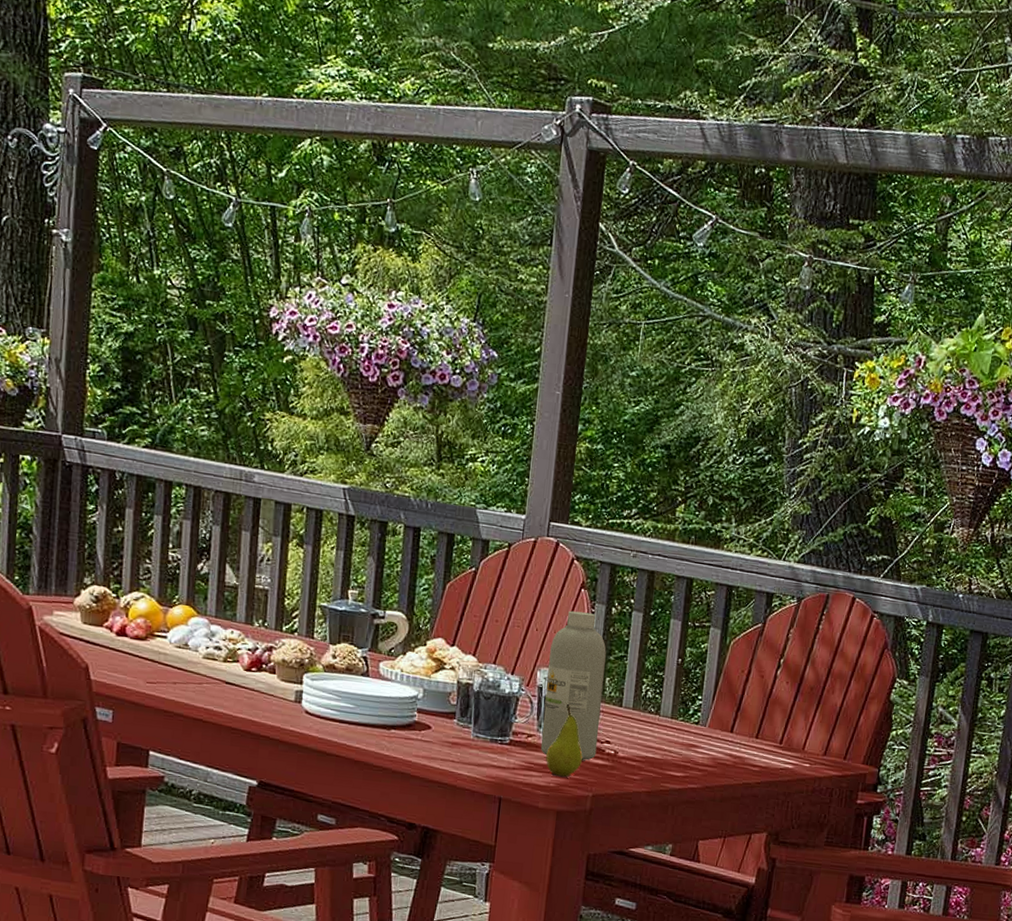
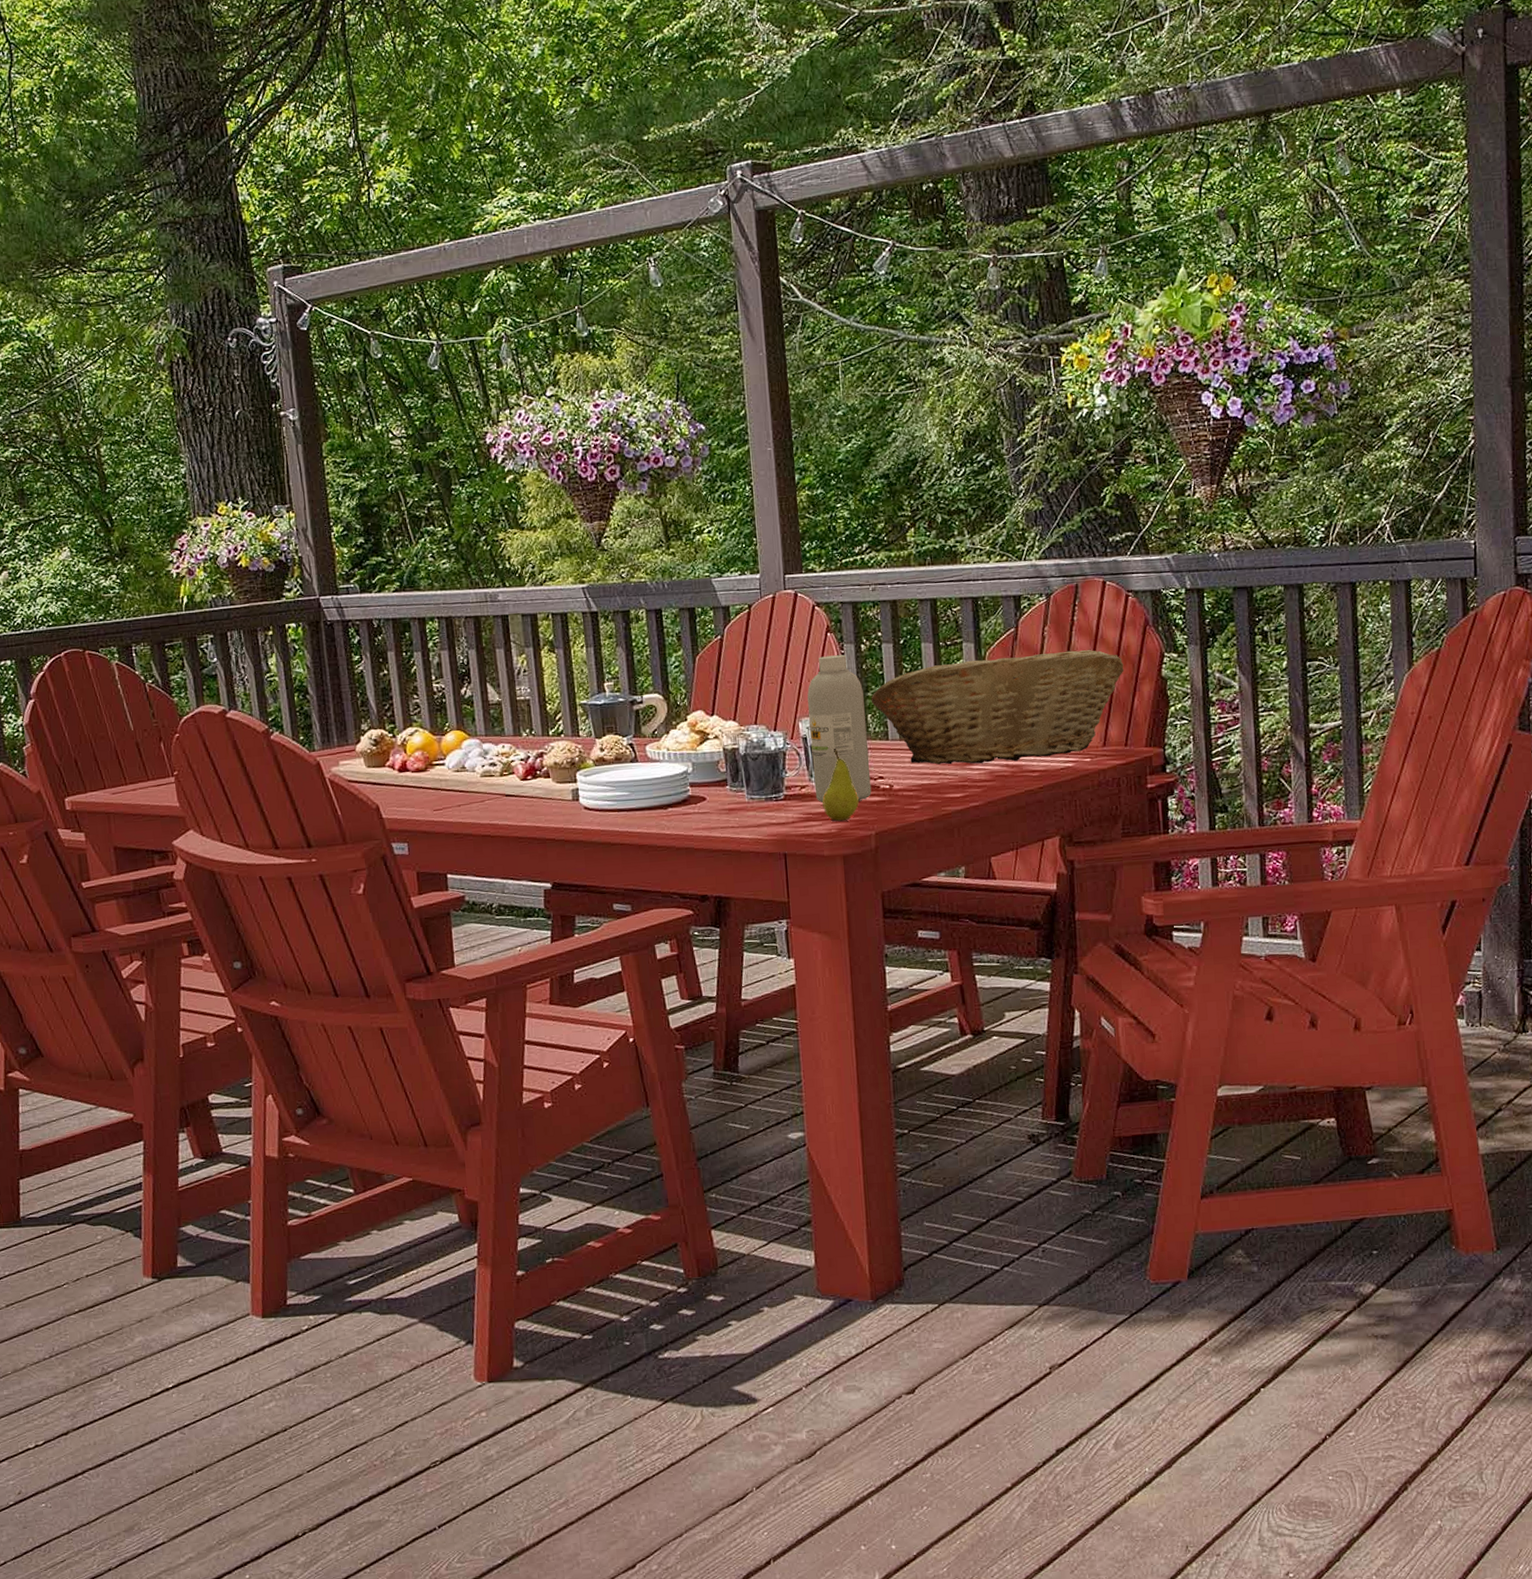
fruit basket: none [612,643,857,756] -> present [871,649,1124,765]

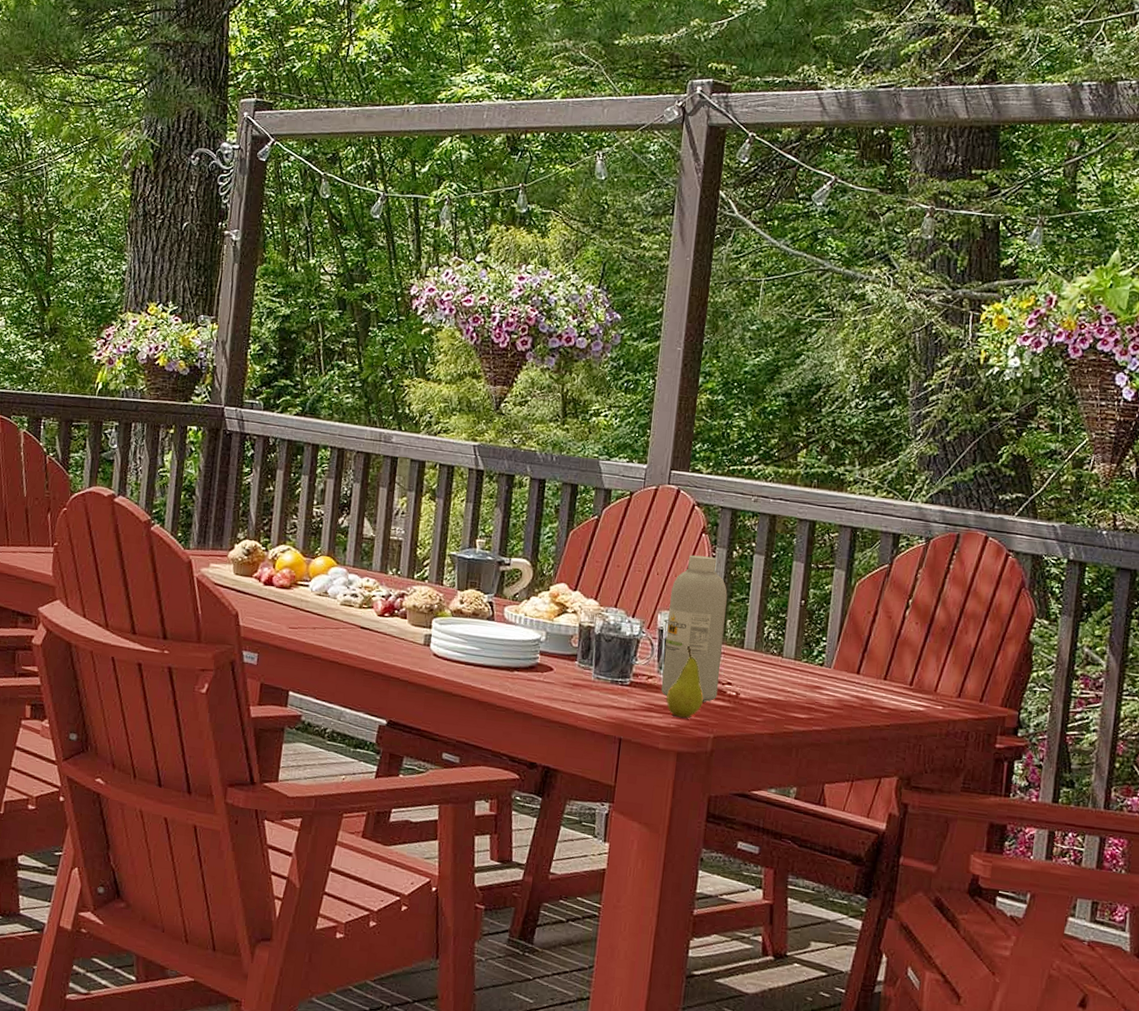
fruit basket: present [871,649,1124,765] -> none [733,585,993,698]

